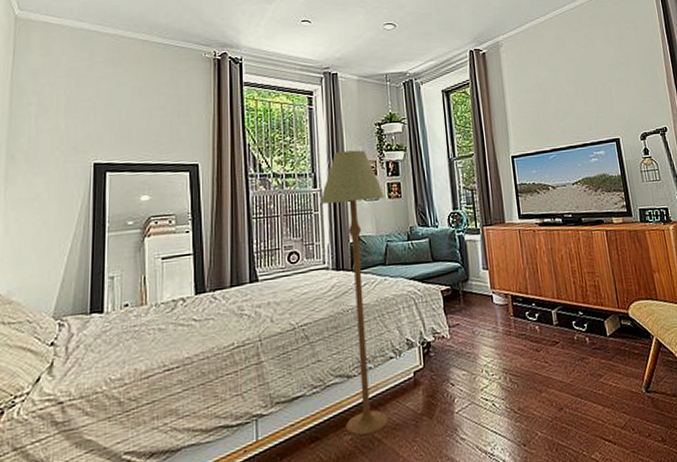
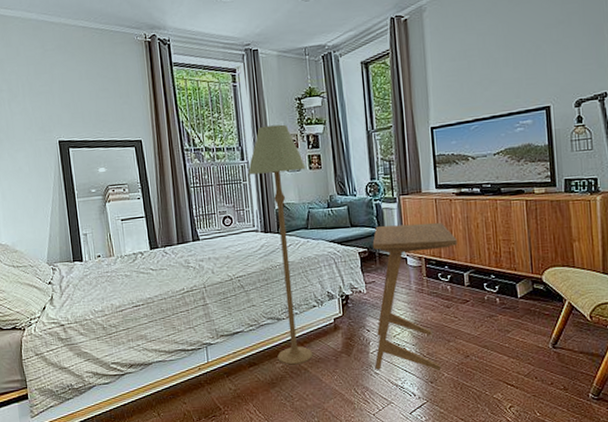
side table: none [455,255,544,434] -> present [372,222,458,370]

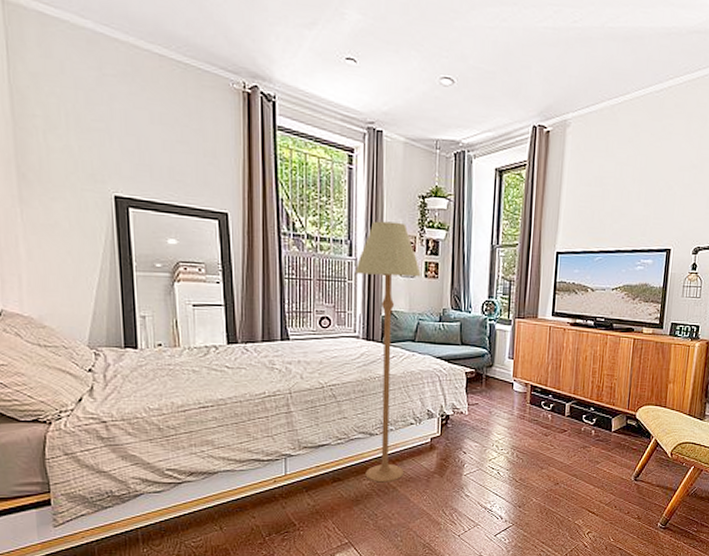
side table: present [372,222,458,370] -> none [466,348,565,496]

